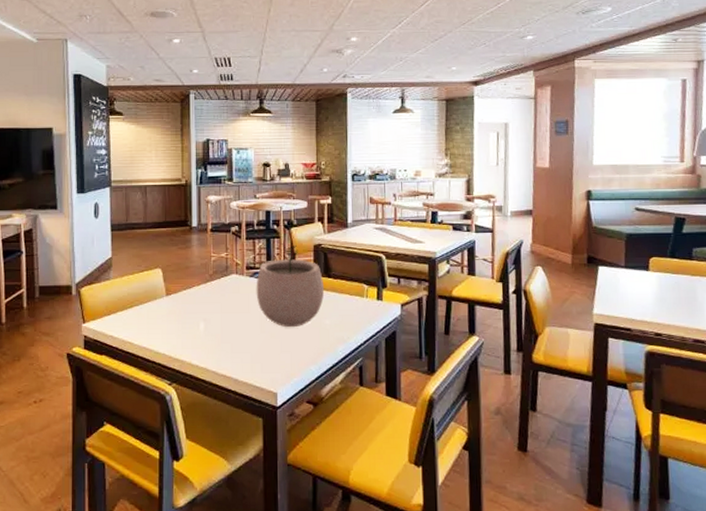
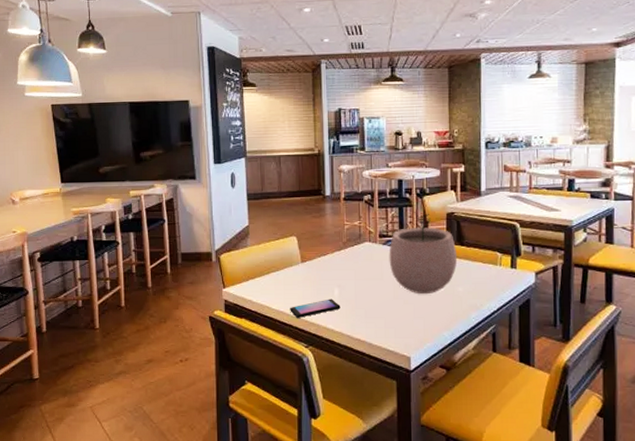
smartphone: none [153,333,206,355] -> present [290,299,341,319]

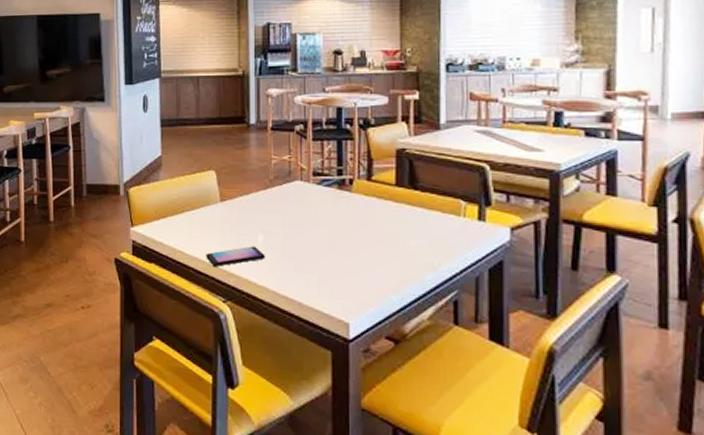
plant pot: present [389,210,458,295] -> none [324,145,410,248]

